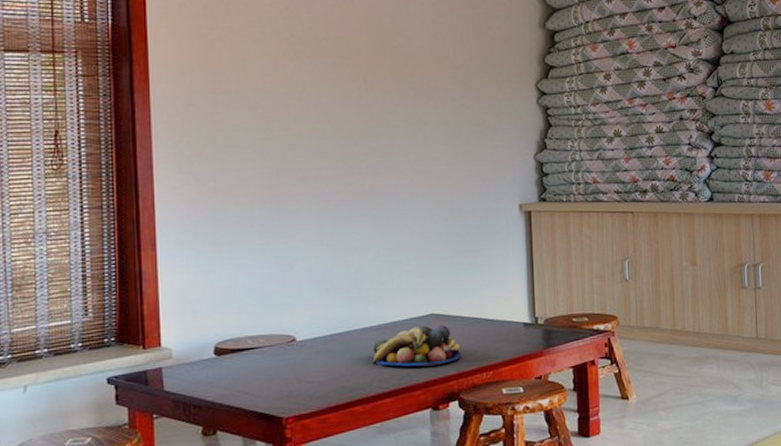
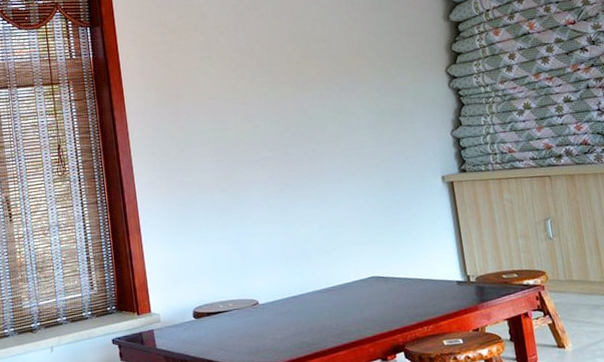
fruit bowl: present [373,325,462,367] -> none [324,286,403,324]

